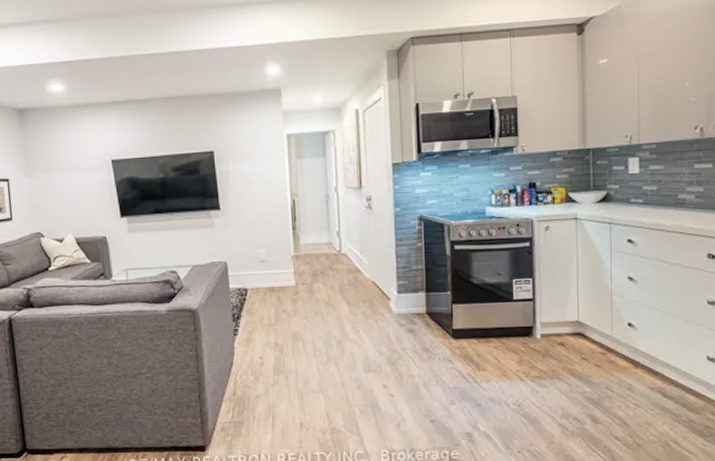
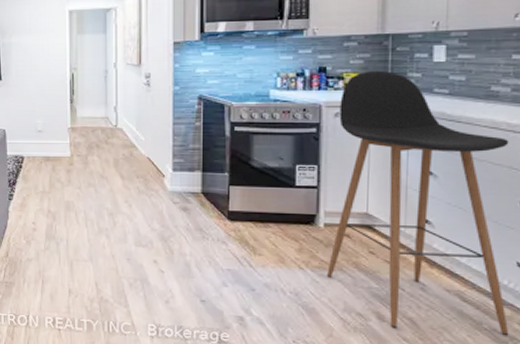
bar stool: none [546,183,704,429] -> present [327,70,509,336]

